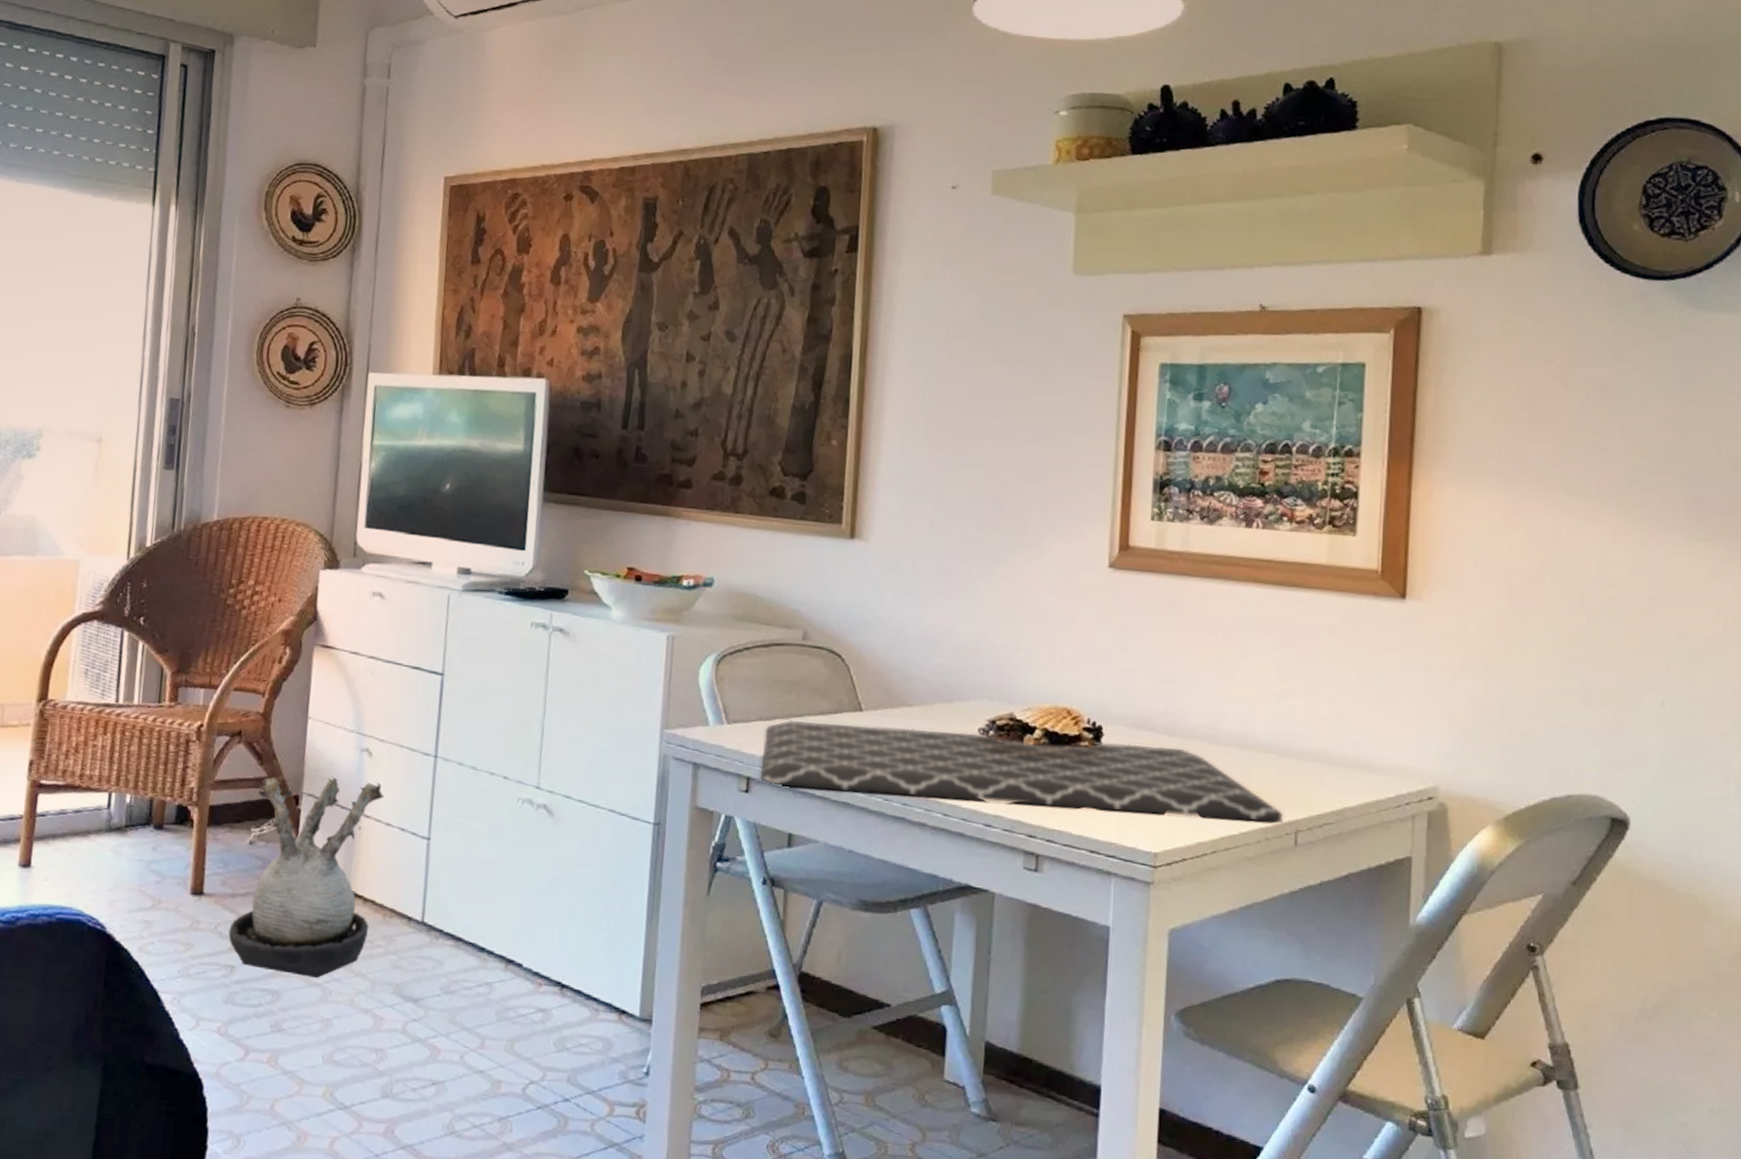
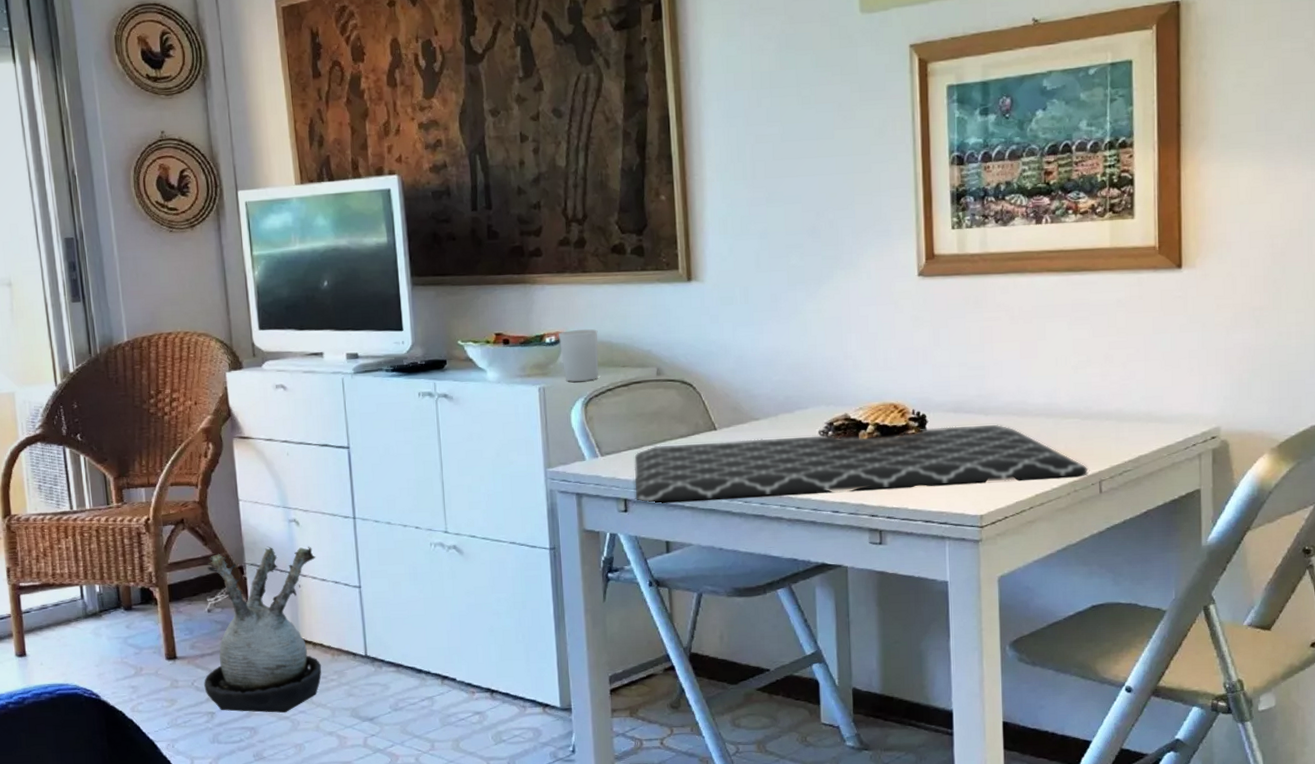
candle holder: none [697,575,743,635] -> present [558,329,599,382]

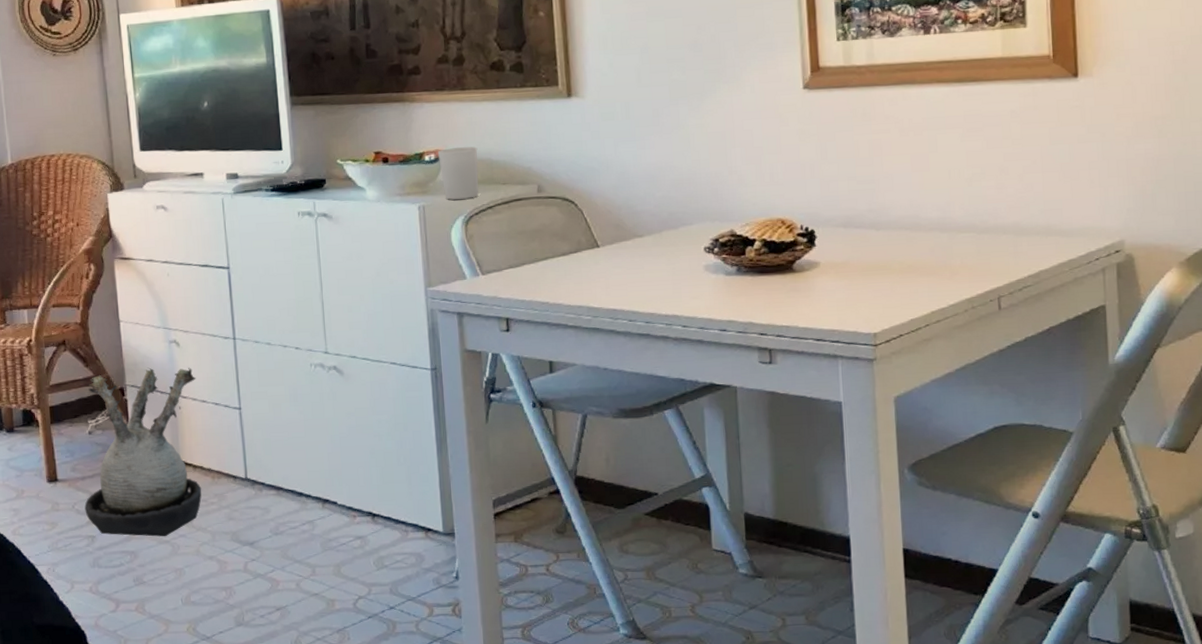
placemat: present [634,424,1089,503] -> none [515,239,986,322]

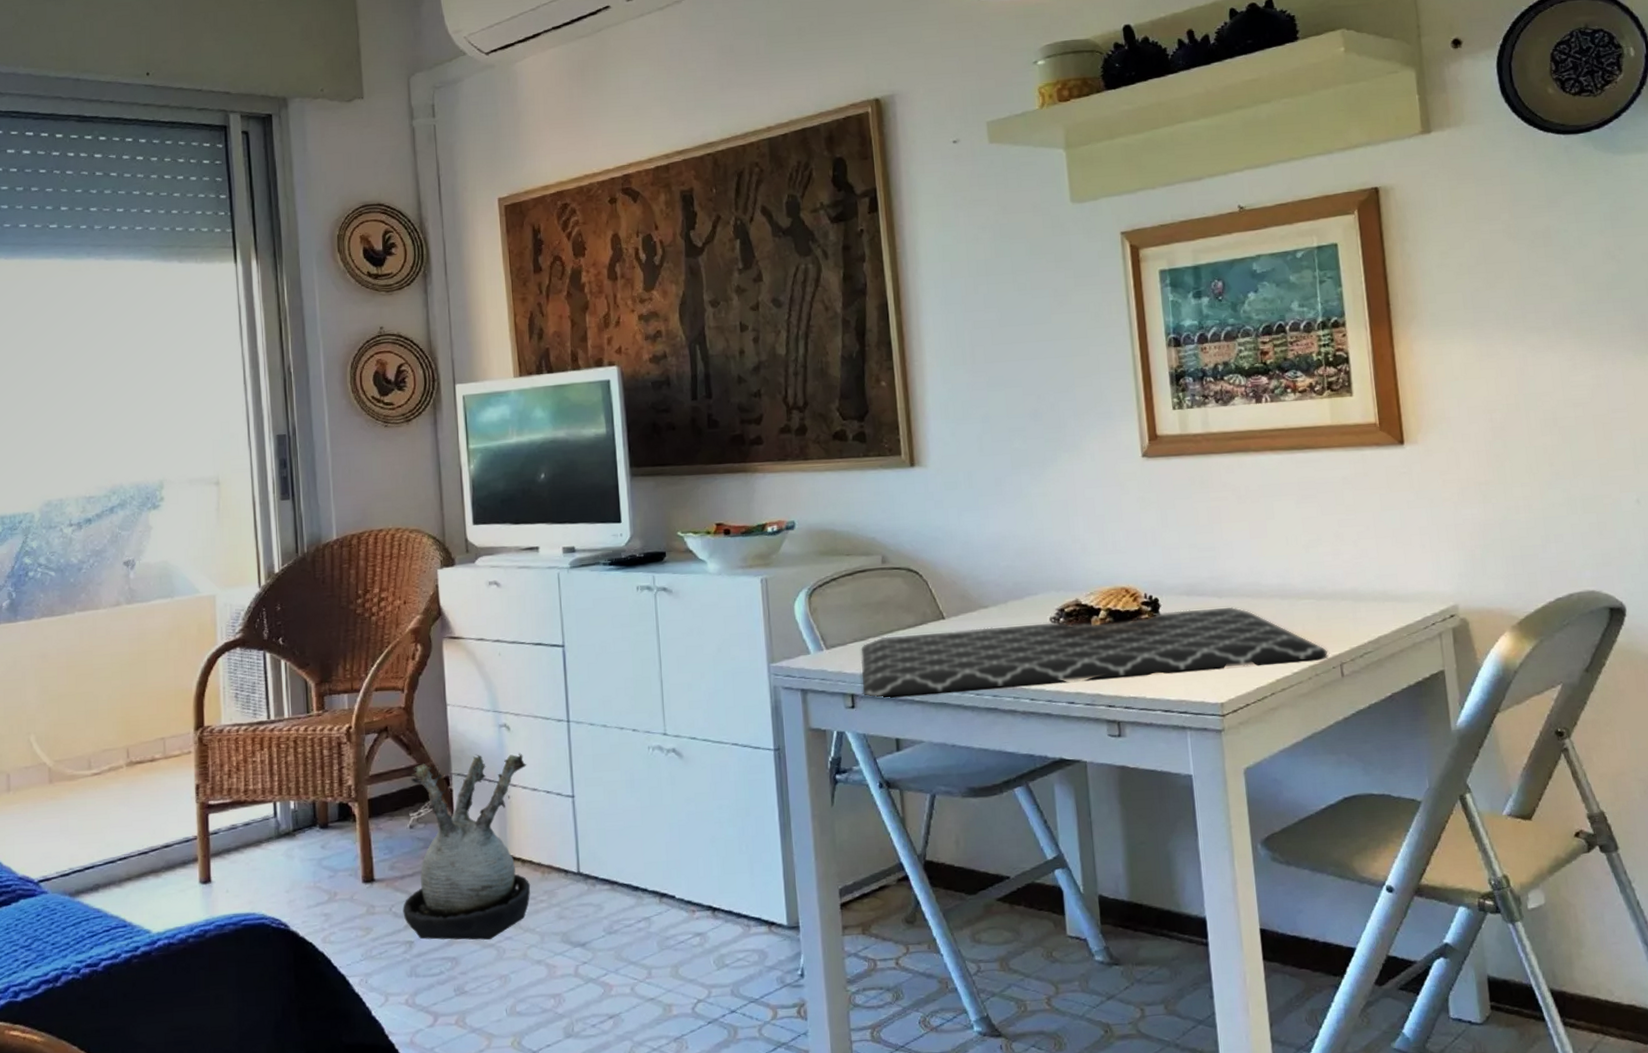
candle holder: present [437,146,479,200] -> none [780,517,823,572]
placemat: none [515,239,986,322] -> present [860,606,1328,698]

